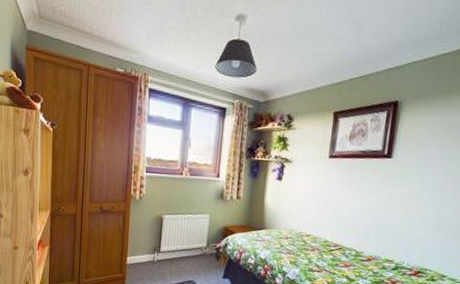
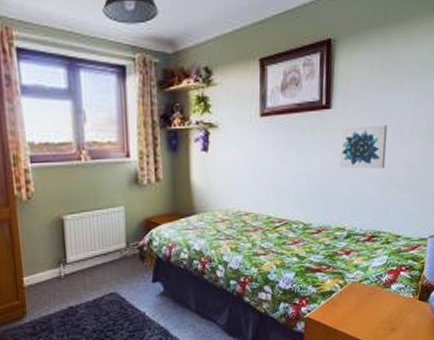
wall art: none [393,175,443,215] -> present [339,125,388,169]

